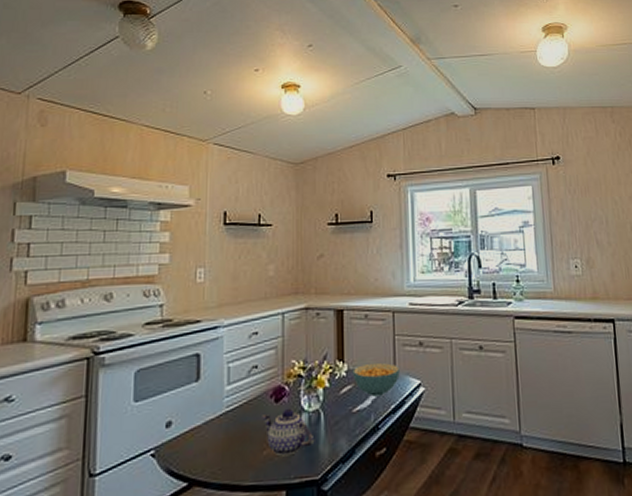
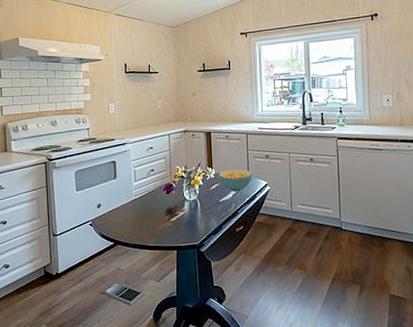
teapot: present [262,408,315,457] -> none [158,198,195,229]

